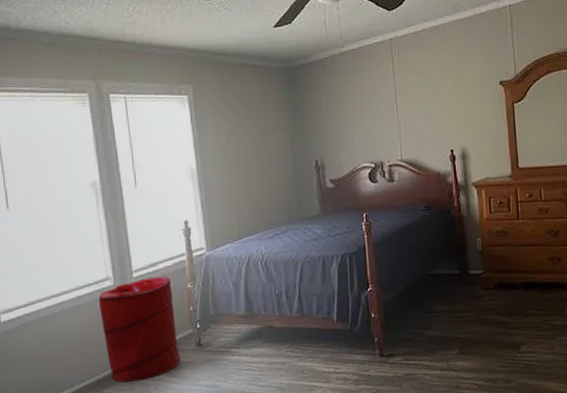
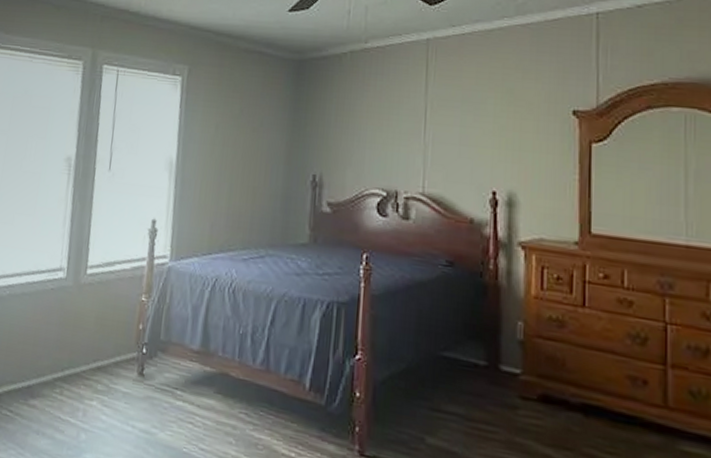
laundry hamper: present [99,276,182,383] -> none [42,277,126,402]

